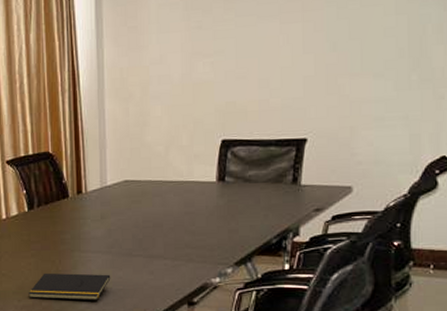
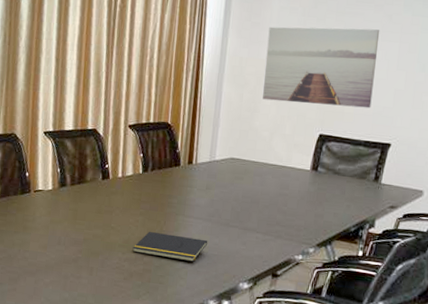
wall art: none [148,12,278,111] -> present [262,26,380,109]

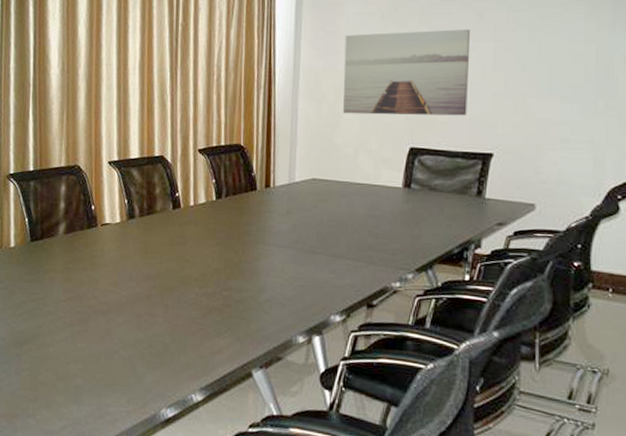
notepad: present [132,231,208,262] -> none [210,262,293,294]

